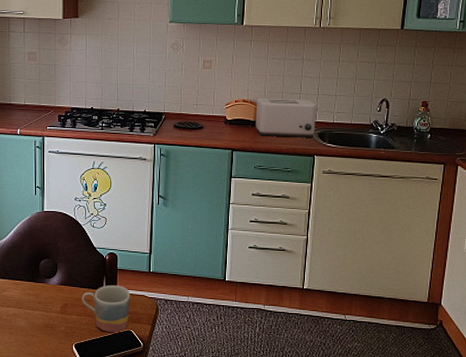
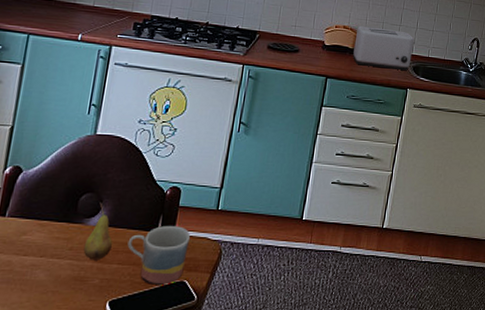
fruit: none [49,266,71,312] -> present [83,202,113,260]

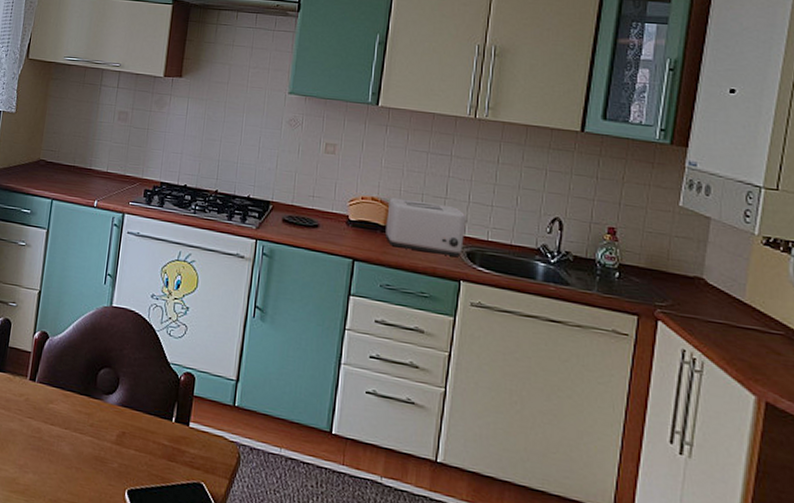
fruit: present [83,202,113,260] -> none [102,379,130,443]
mug: present [127,226,191,285] -> none [144,415,207,484]

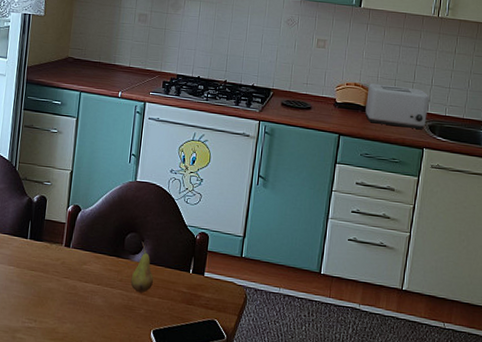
fruit: none [102,379,130,443] -> present [130,241,154,293]

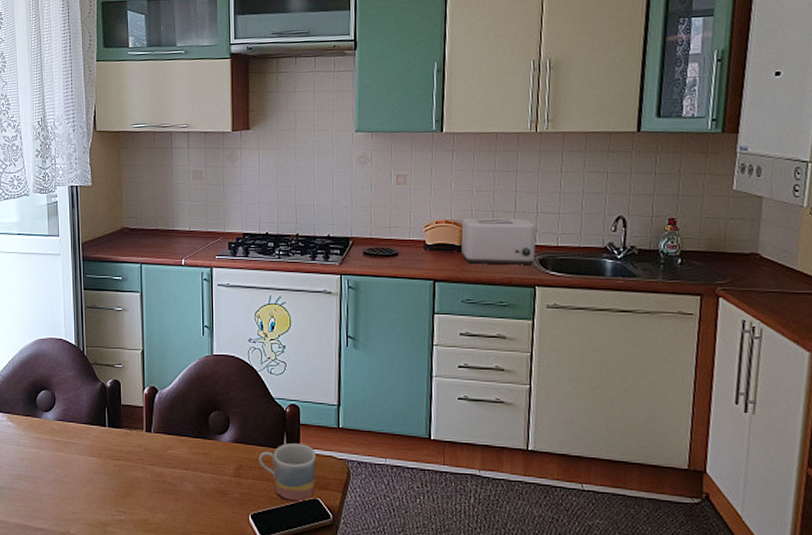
fruit: present [130,241,154,293] -> none [220,420,246,475]
mug: none [166,267,219,322] -> present [258,443,317,502]

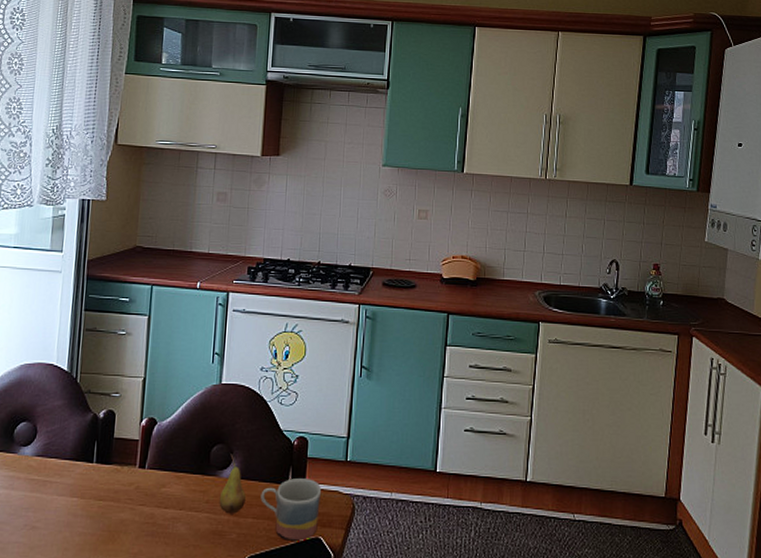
fruit: none [220,420,246,475] -> present [219,454,247,514]
toaster: present [461,217,538,266] -> none [475,254,543,302]

